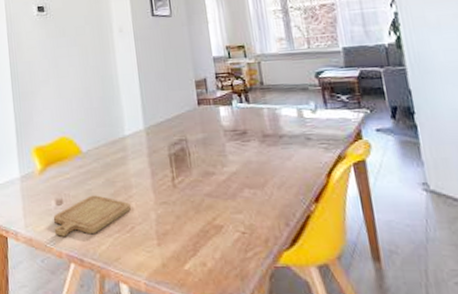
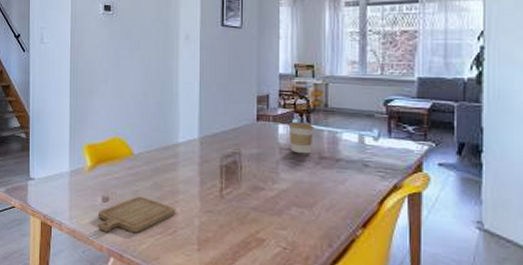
coffee cup: none [228,102,255,134] -> present [288,121,314,154]

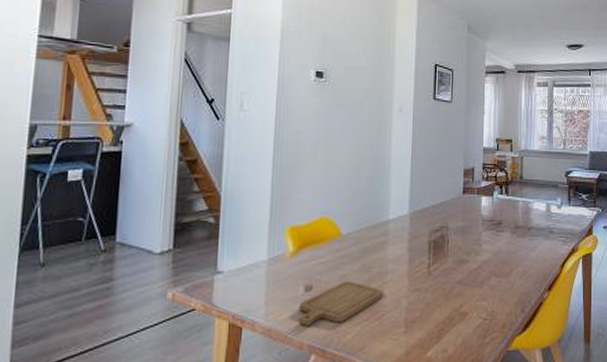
coffee cup: present [288,121,314,154] -> none [490,193,511,224]

